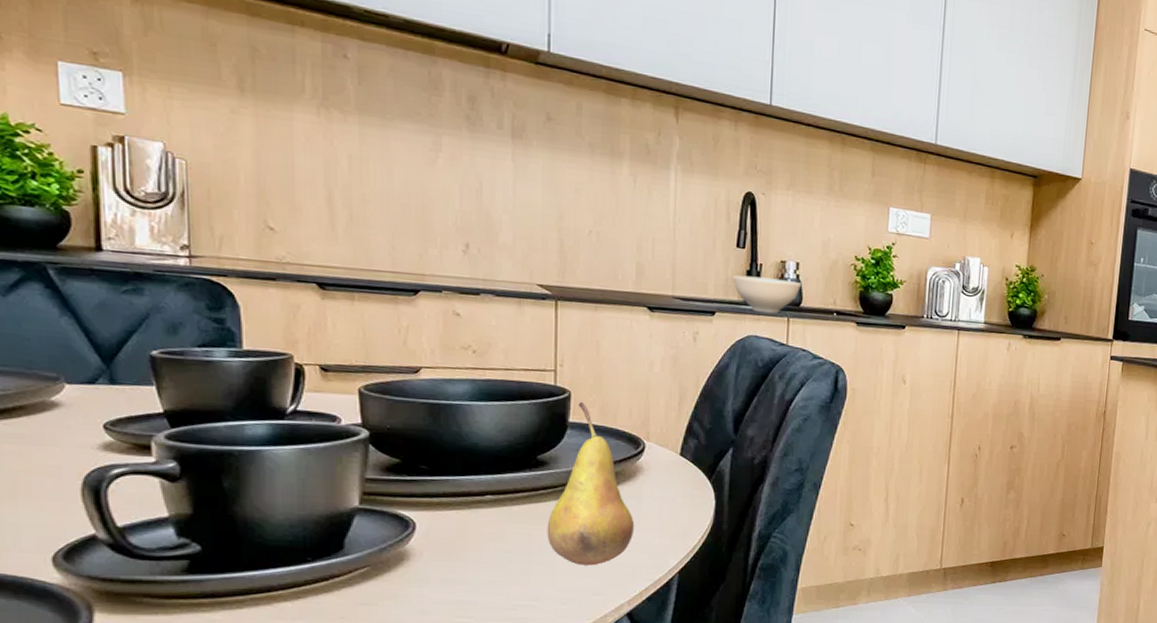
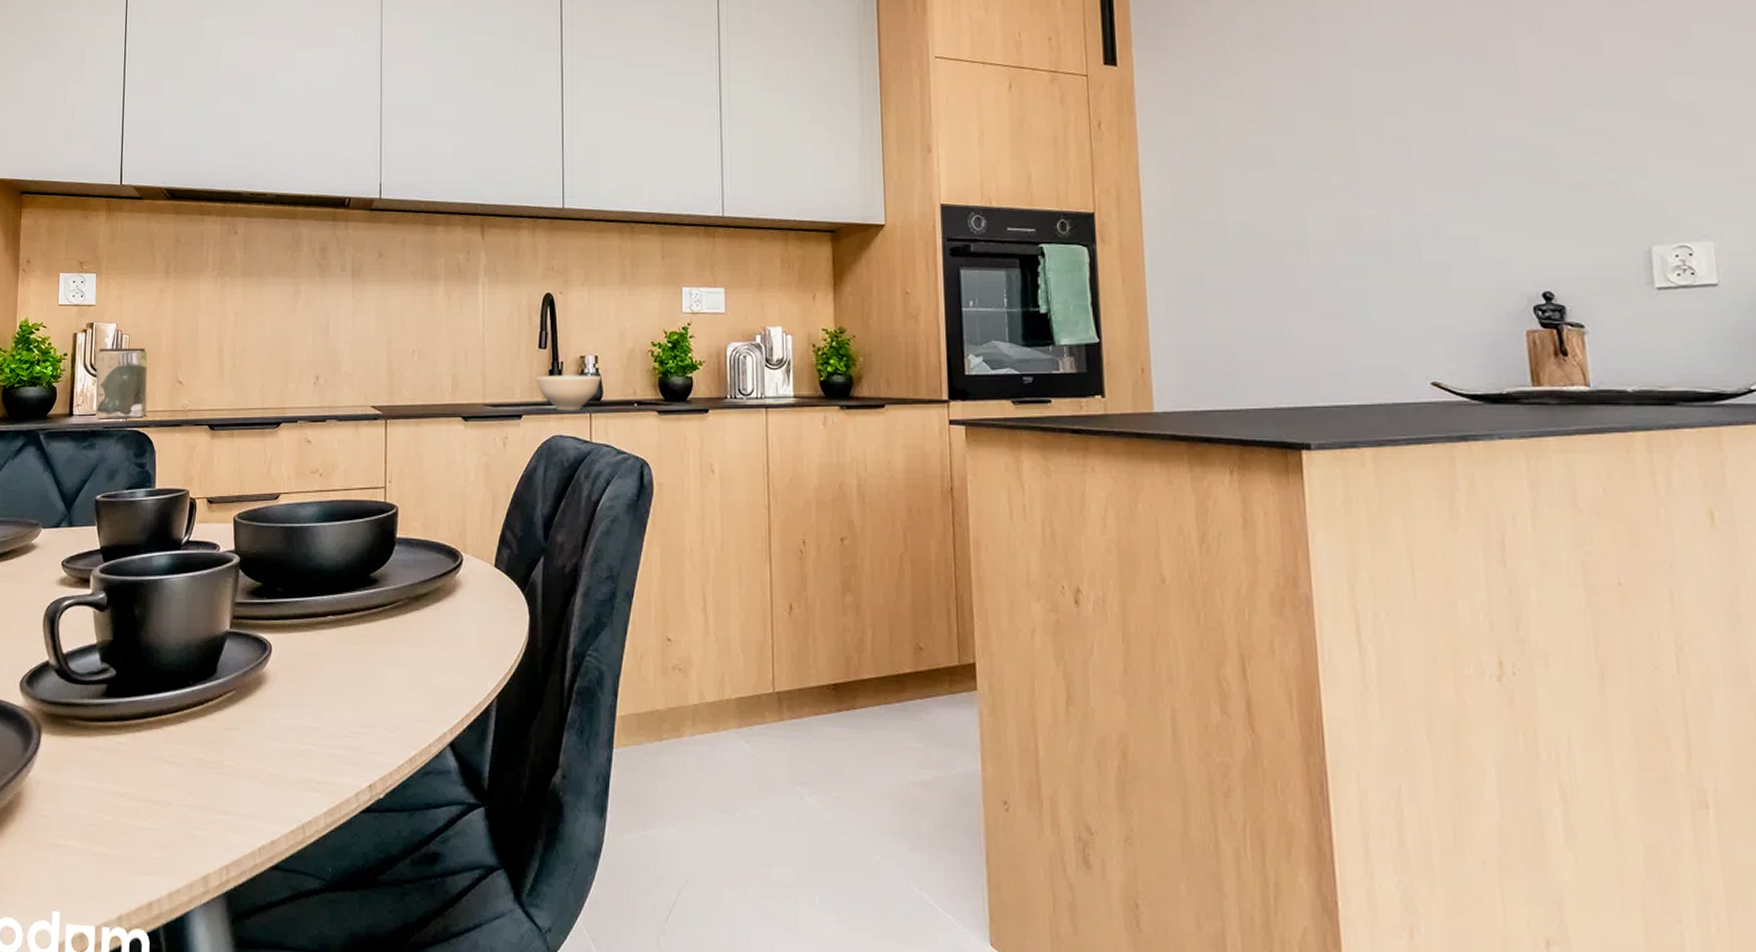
jar: none [134,170,223,264] -> present [95,347,148,418]
fruit: present [547,402,635,566] -> none [378,517,455,689]

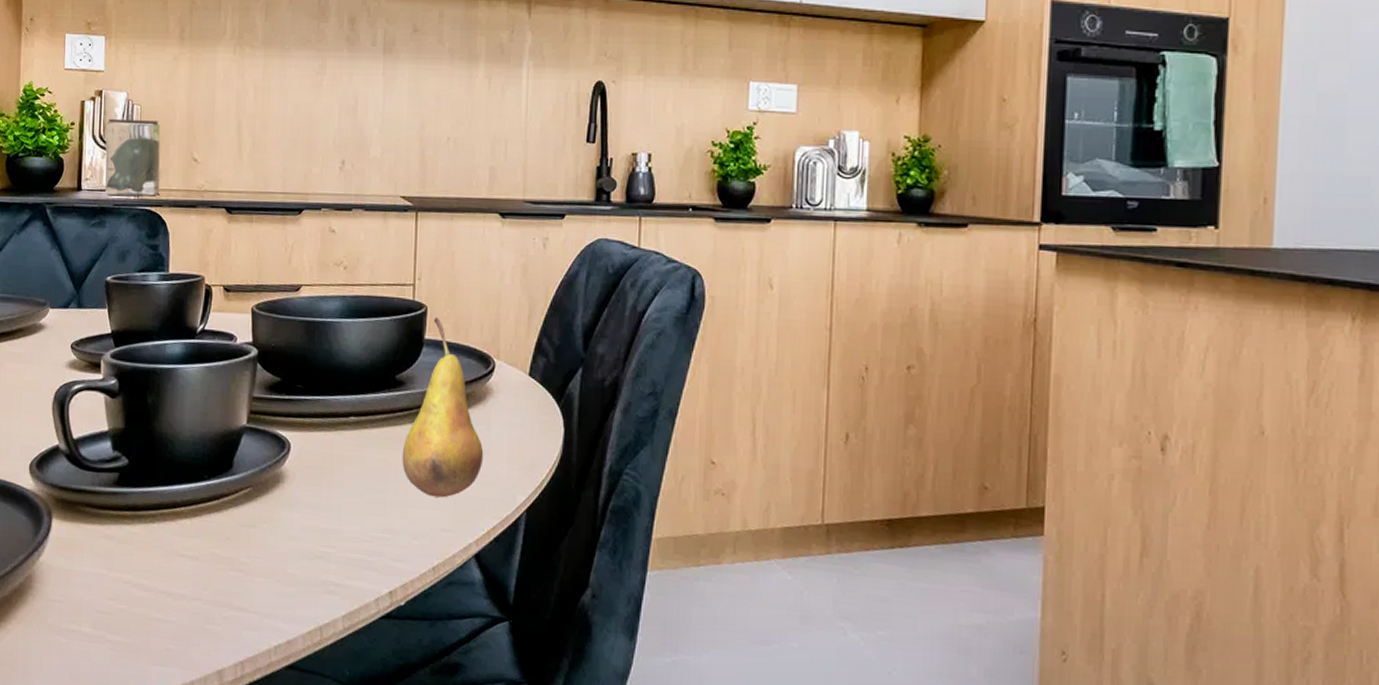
fruit: none [378,517,455,689] -> present [402,318,484,498]
bowl: present [536,375,602,411] -> none [582,172,654,214]

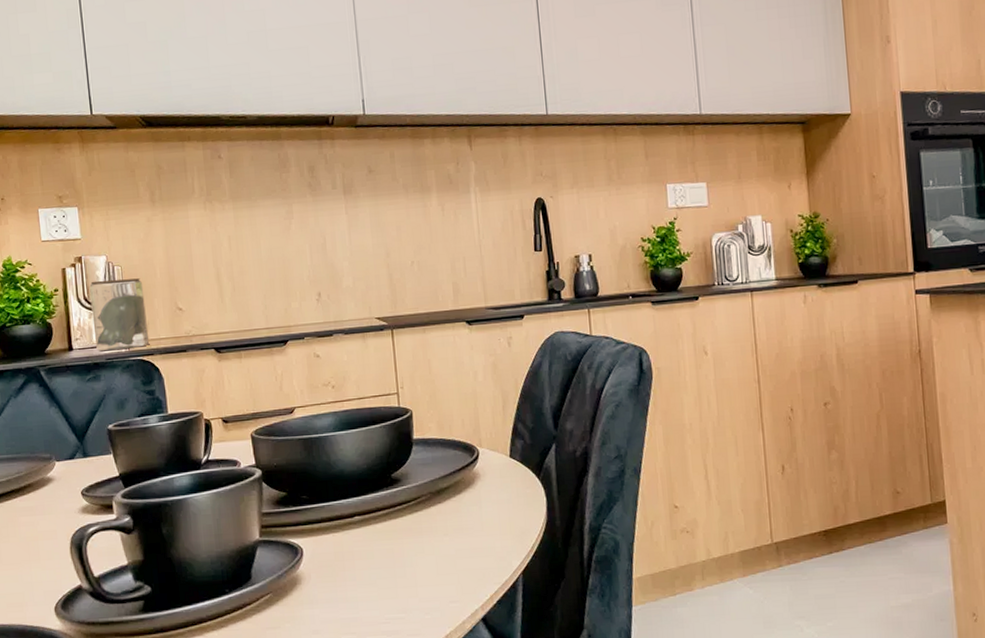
fruit: present [402,318,484,498] -> none [405,419,479,575]

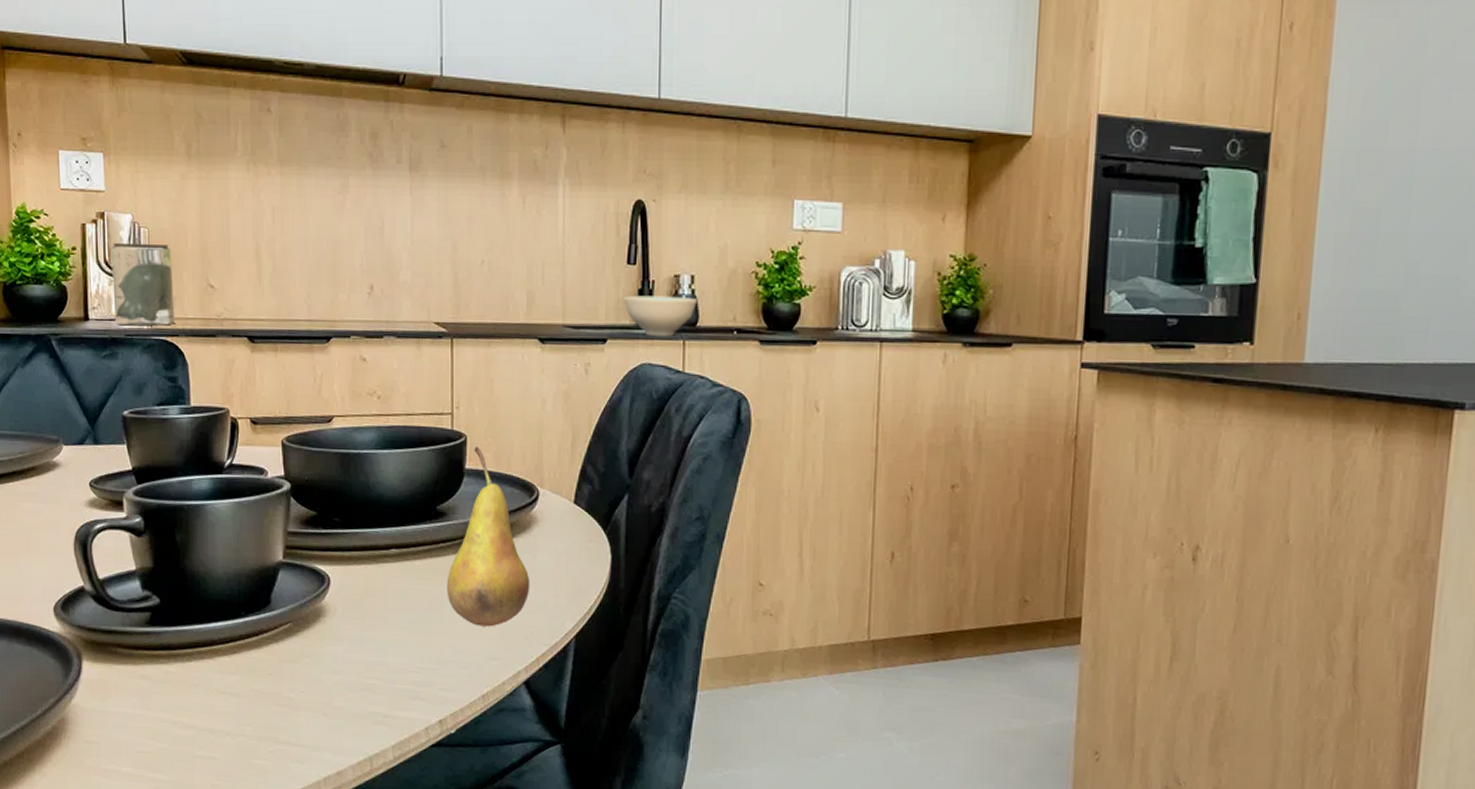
fruit: none [405,419,479,575] -> present [447,447,530,627]
bowl: none [534,273,597,309] -> present [623,295,698,337]

